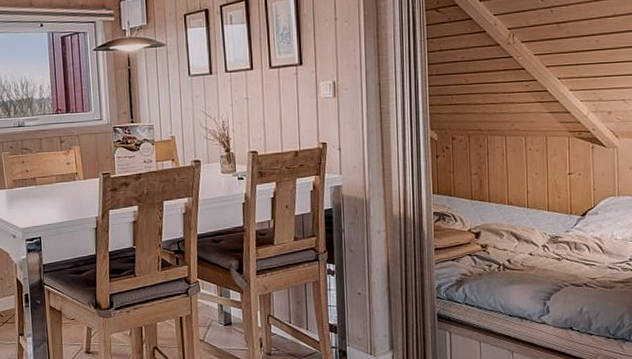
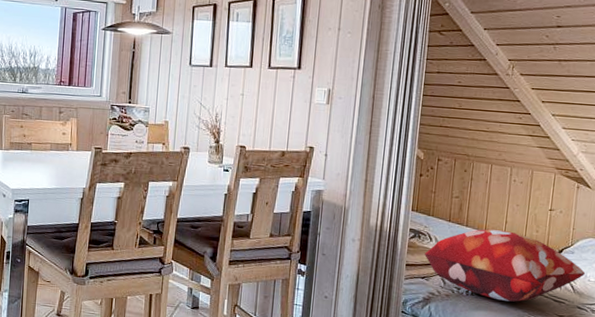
decorative pillow: none [452,201,612,272] -> present [425,229,586,302]

